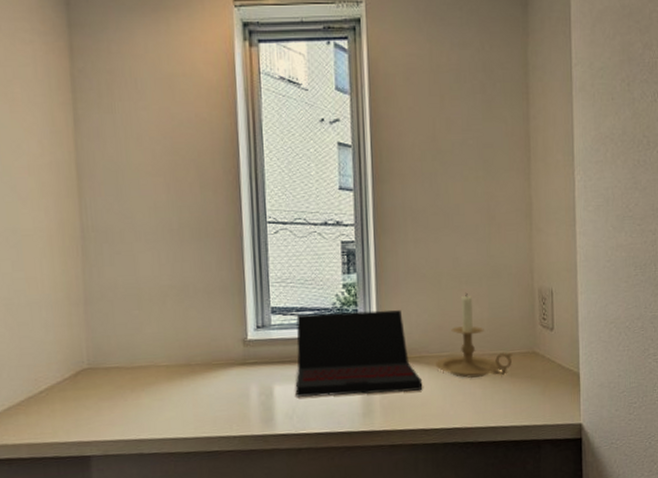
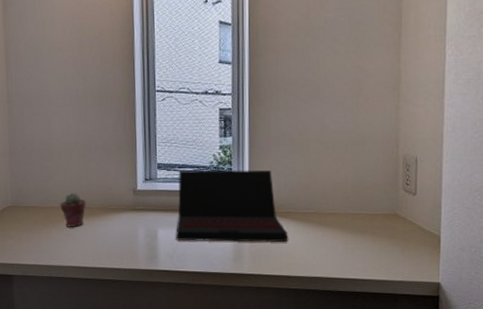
potted succulent: none [151,348,185,391] -> present [60,193,86,228]
candle holder: present [435,292,513,379] -> none [300,157,374,235]

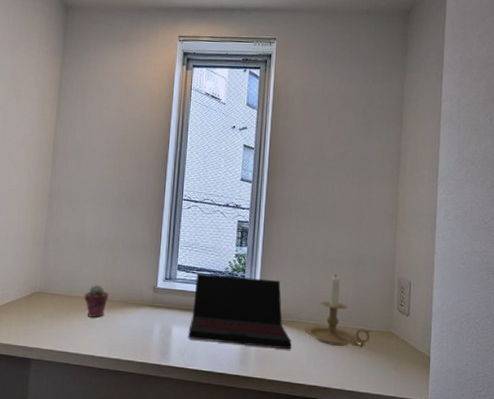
candle holder: none [300,157,374,235] -> present [303,274,371,347]

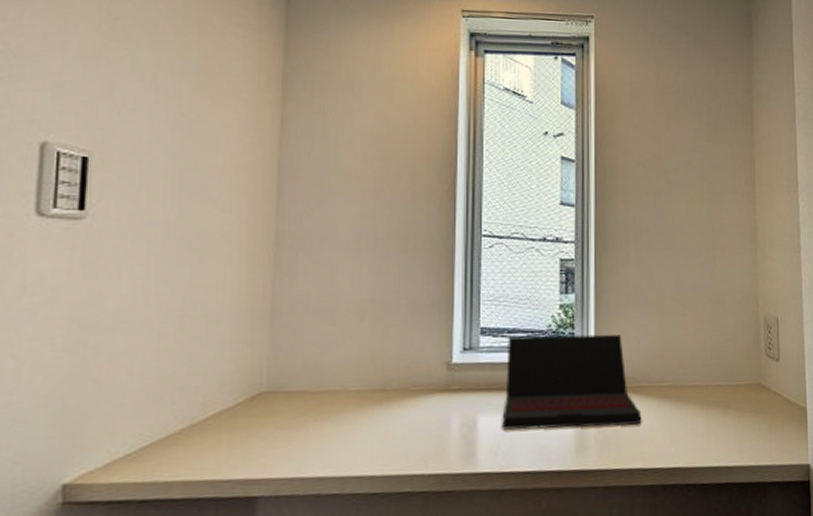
potted succulent: present [84,285,109,318] -> none [341,370,379,420]
candle holder: present [303,274,371,347] -> none [655,318,737,412]

